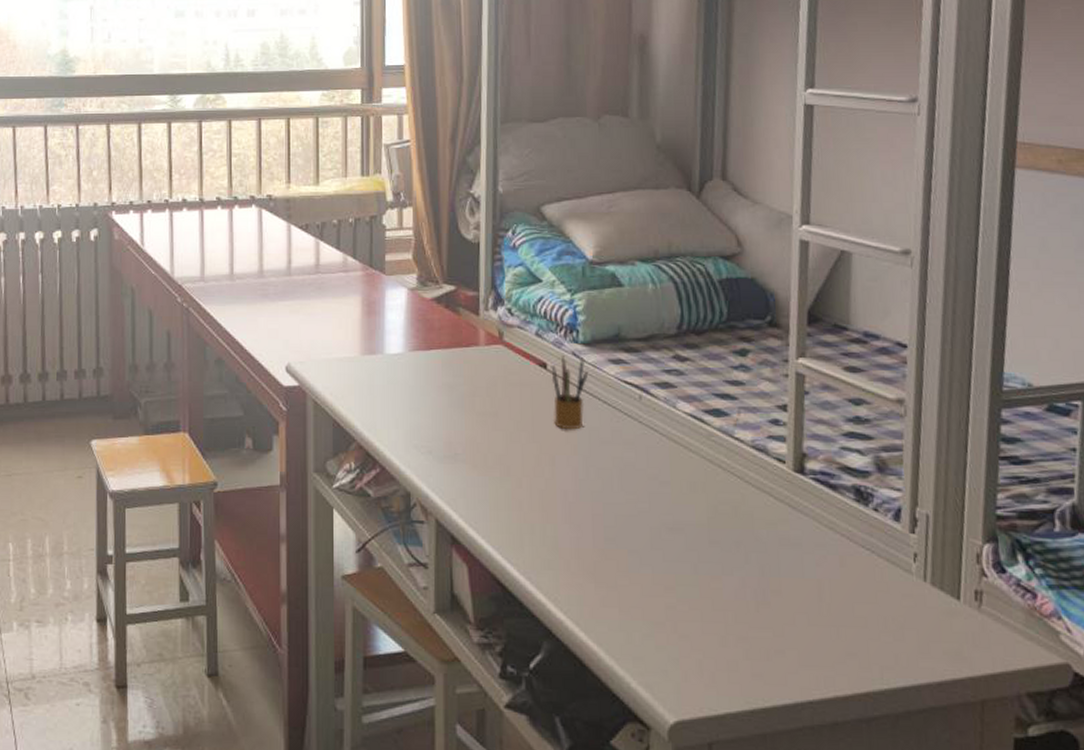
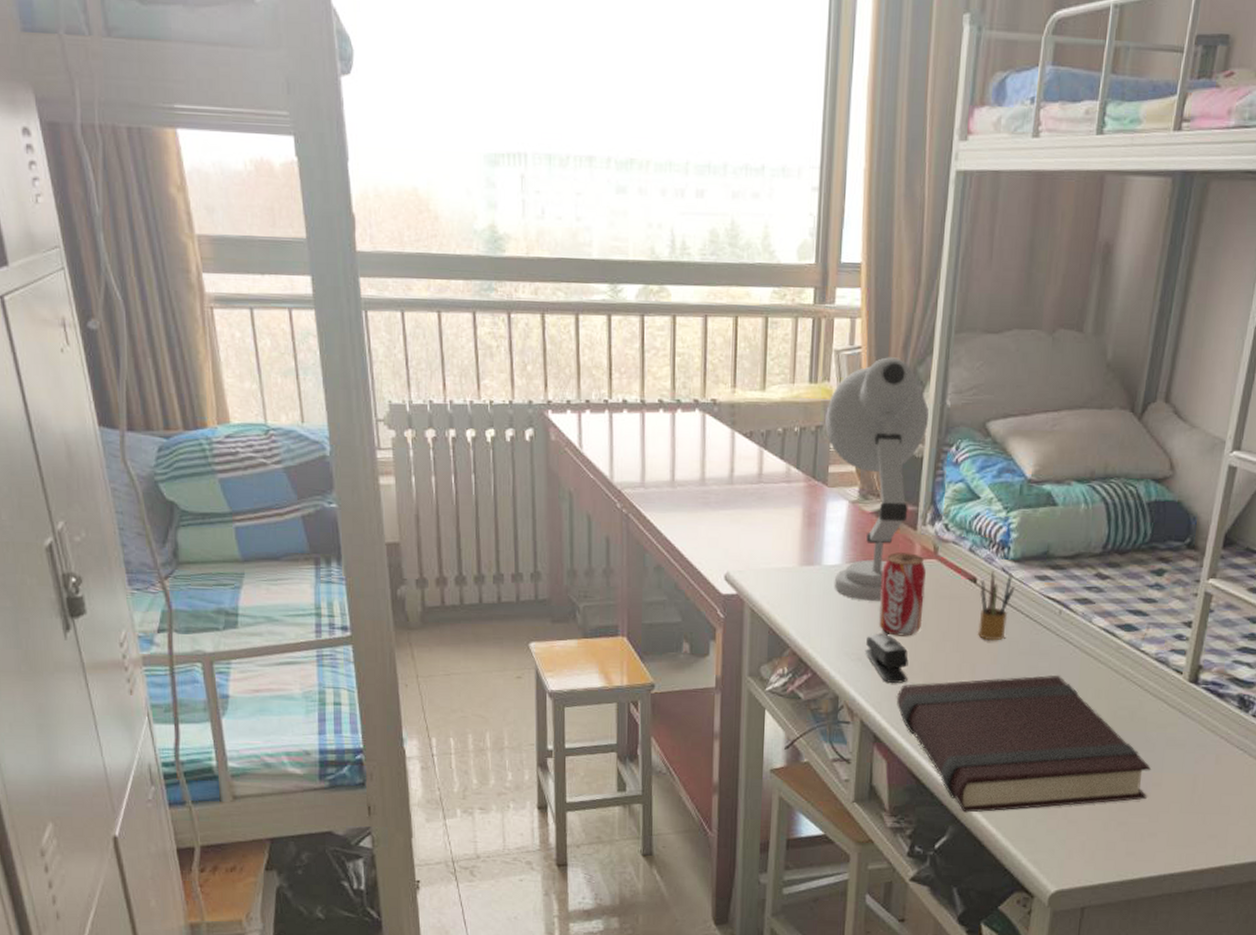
desk lamp: none [379,149,482,390] -> present [825,357,929,601]
stapler: none [435,423,483,478] -> present [864,633,909,683]
beverage can: none [446,339,494,427] -> present [878,552,926,636]
book: none [473,466,766,626] -> present [897,675,1151,813]

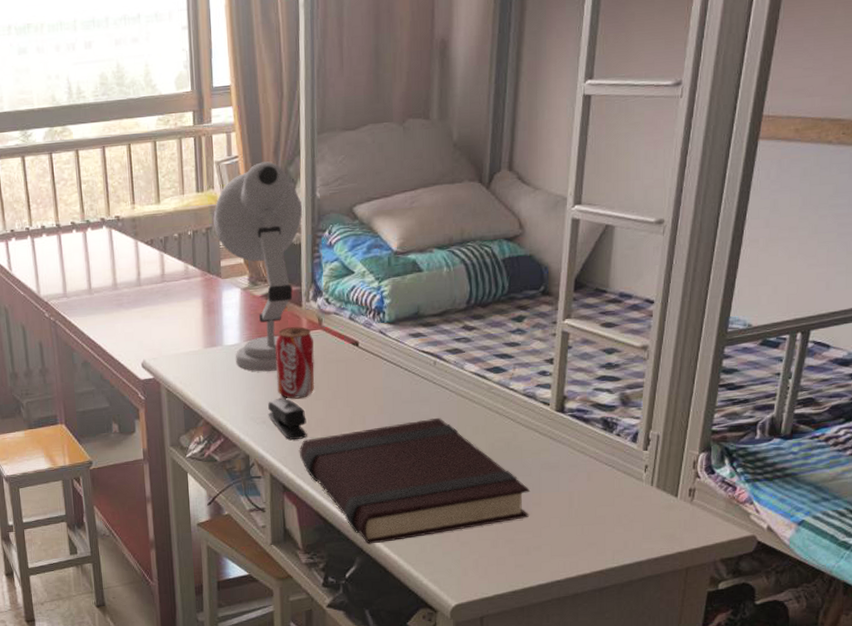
pencil box: present [977,570,1015,641] -> none [362,333,393,394]

